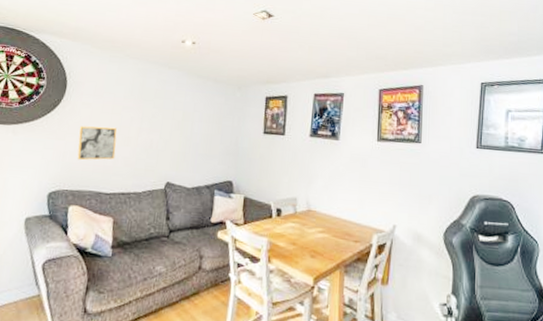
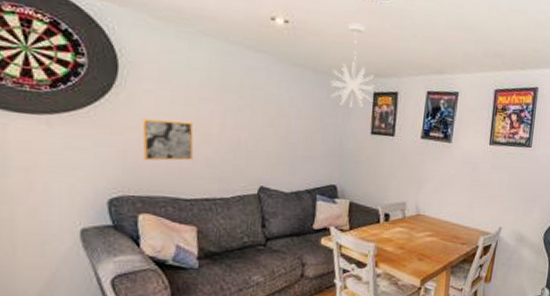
pendant light: none [228,40,267,112] -> present [330,22,375,109]

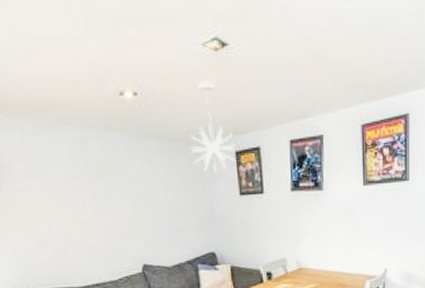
wall art: present [142,118,194,161] -> none [23,213,77,257]

